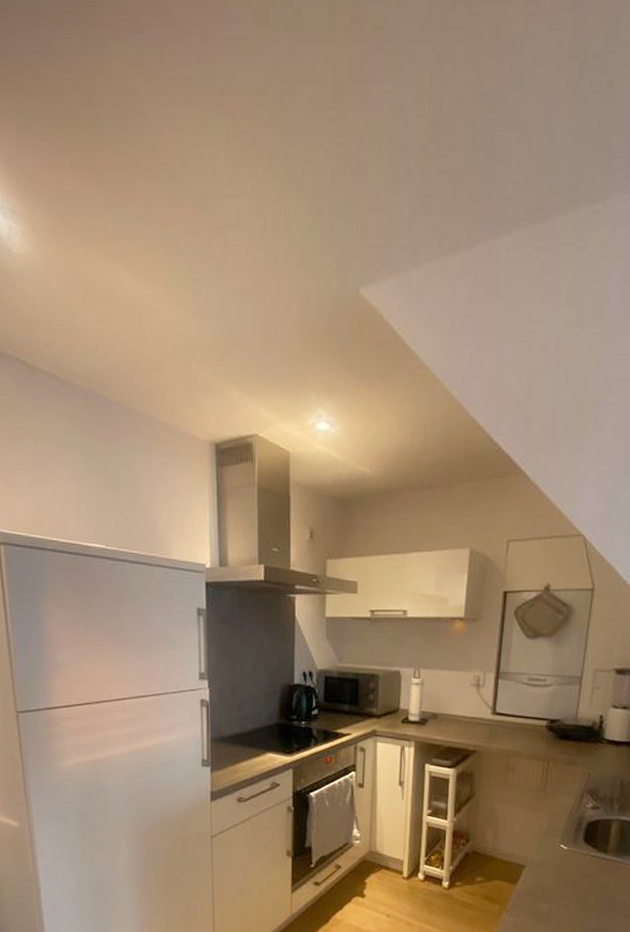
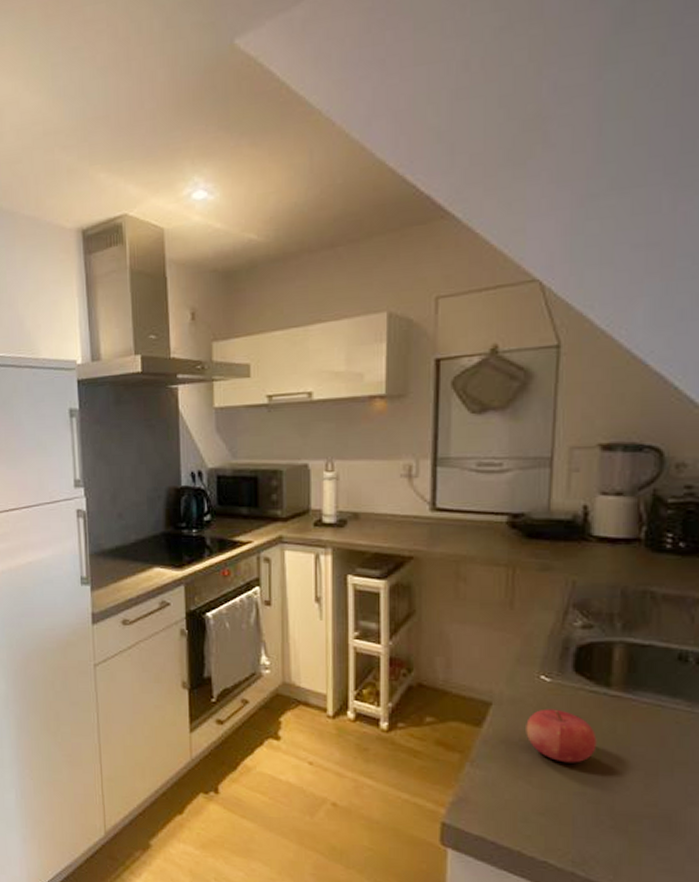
fruit: none [547,870,595,910] -> present [526,708,597,763]

